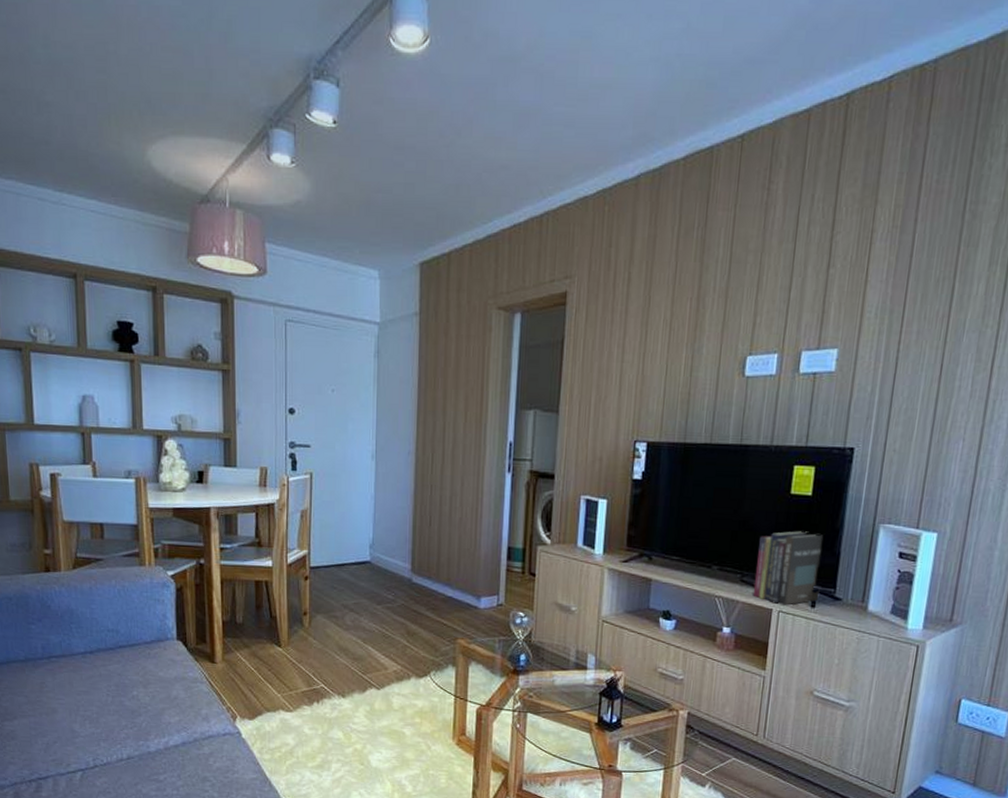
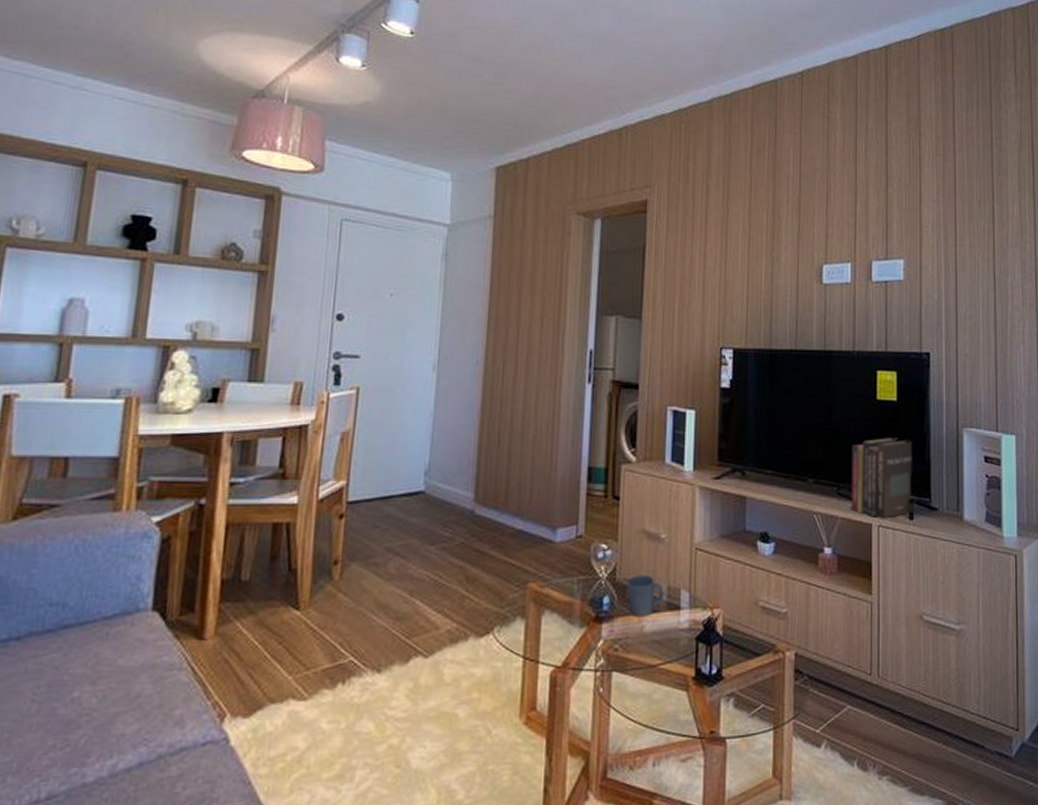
mug: none [540,639,573,674] -> present [626,575,664,618]

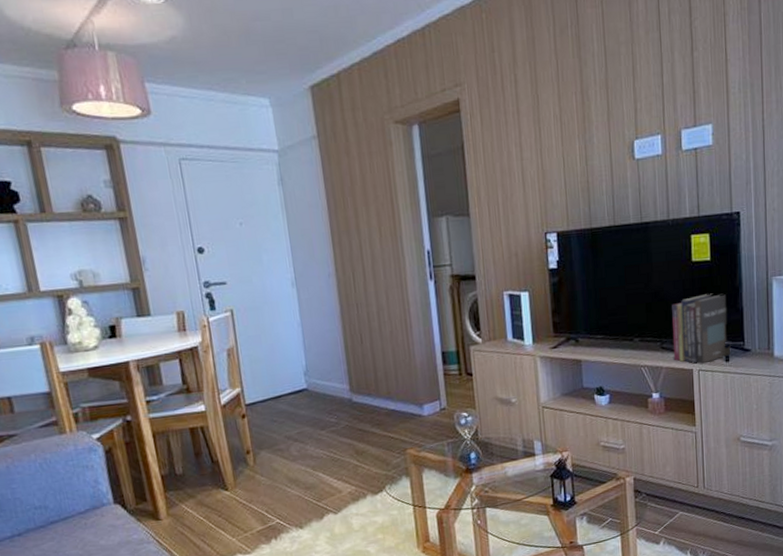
mug: present [626,575,664,618] -> none [488,432,521,466]

